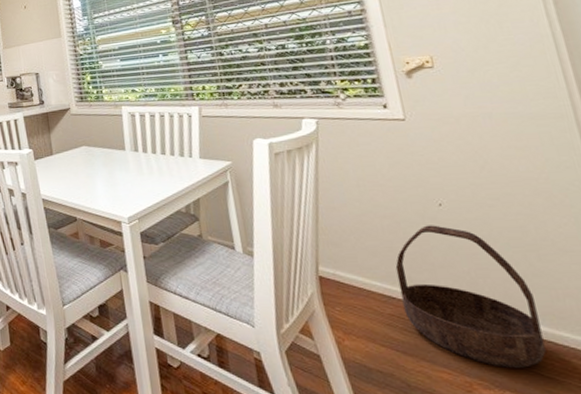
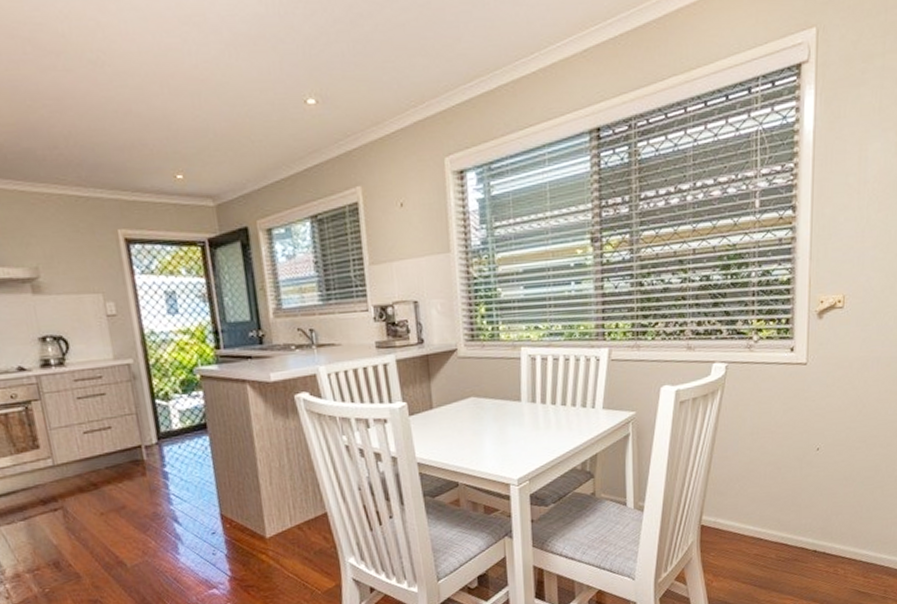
basket: present [395,225,546,368] -> none [768,469,870,589]

